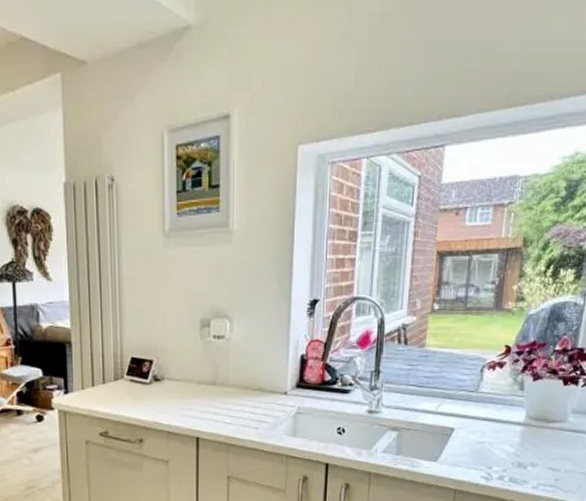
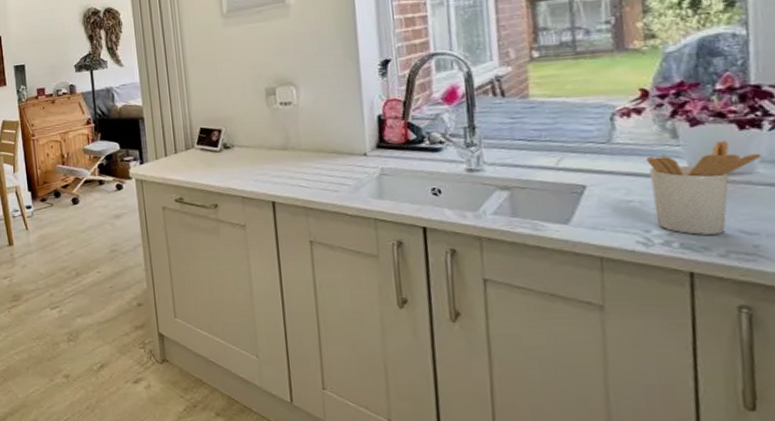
utensil holder: none [497,394,574,471] -> present [647,140,762,235]

